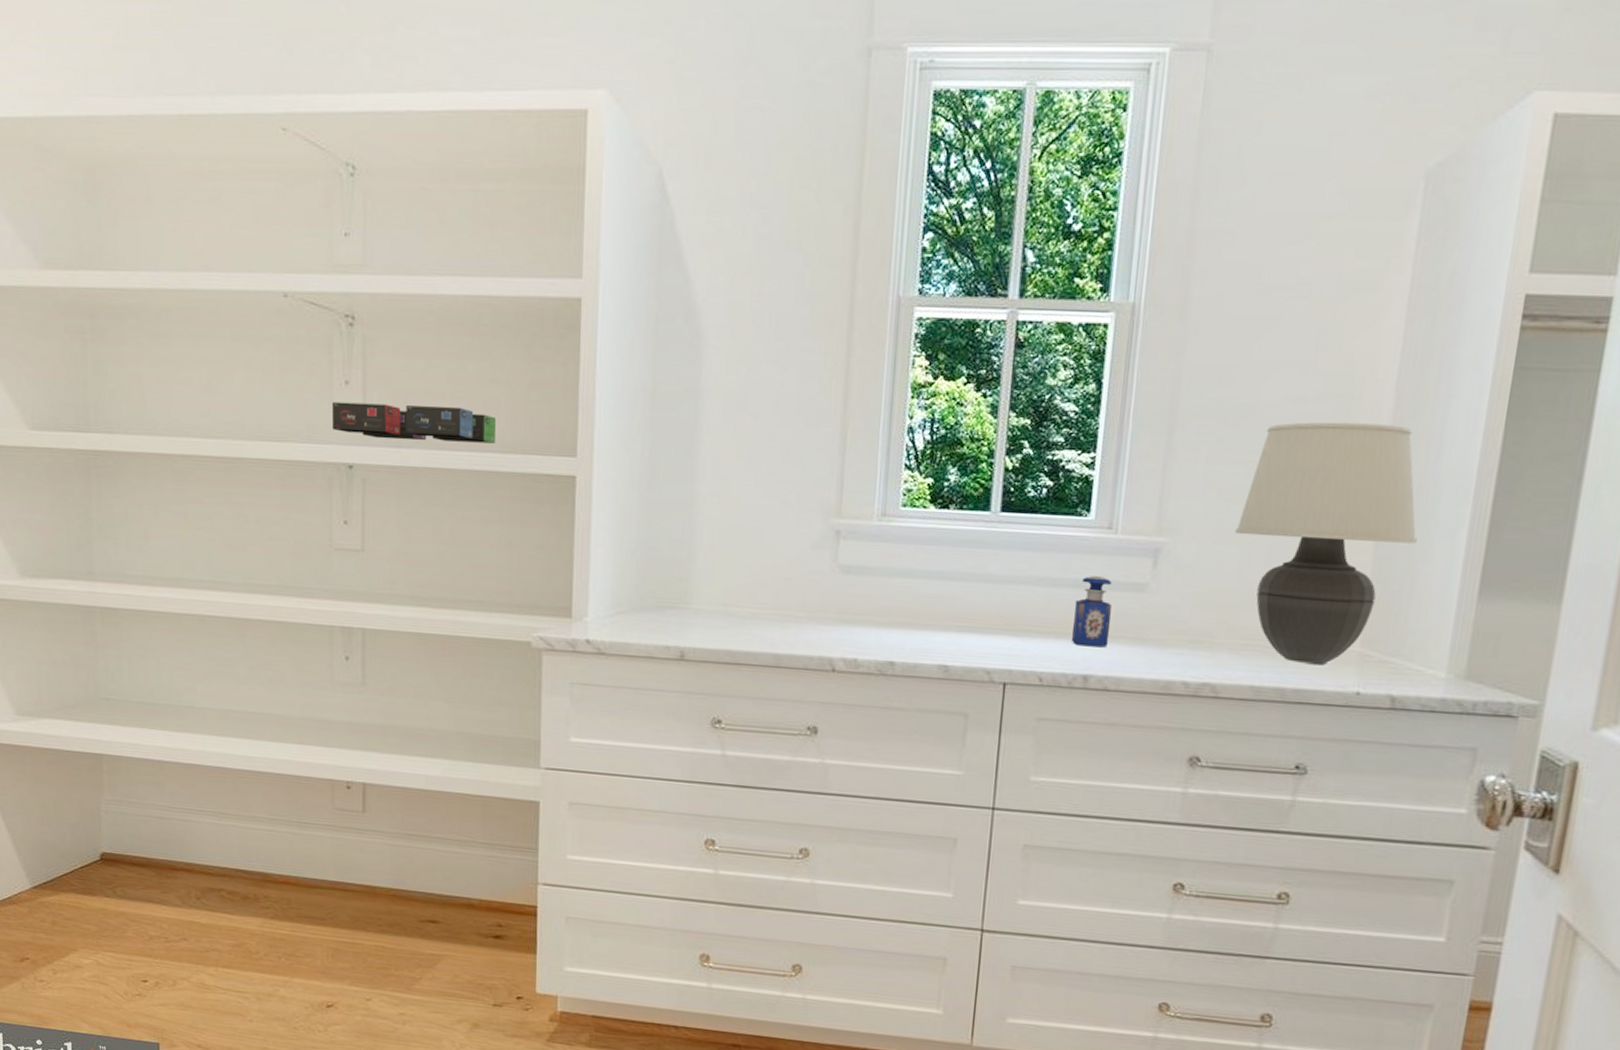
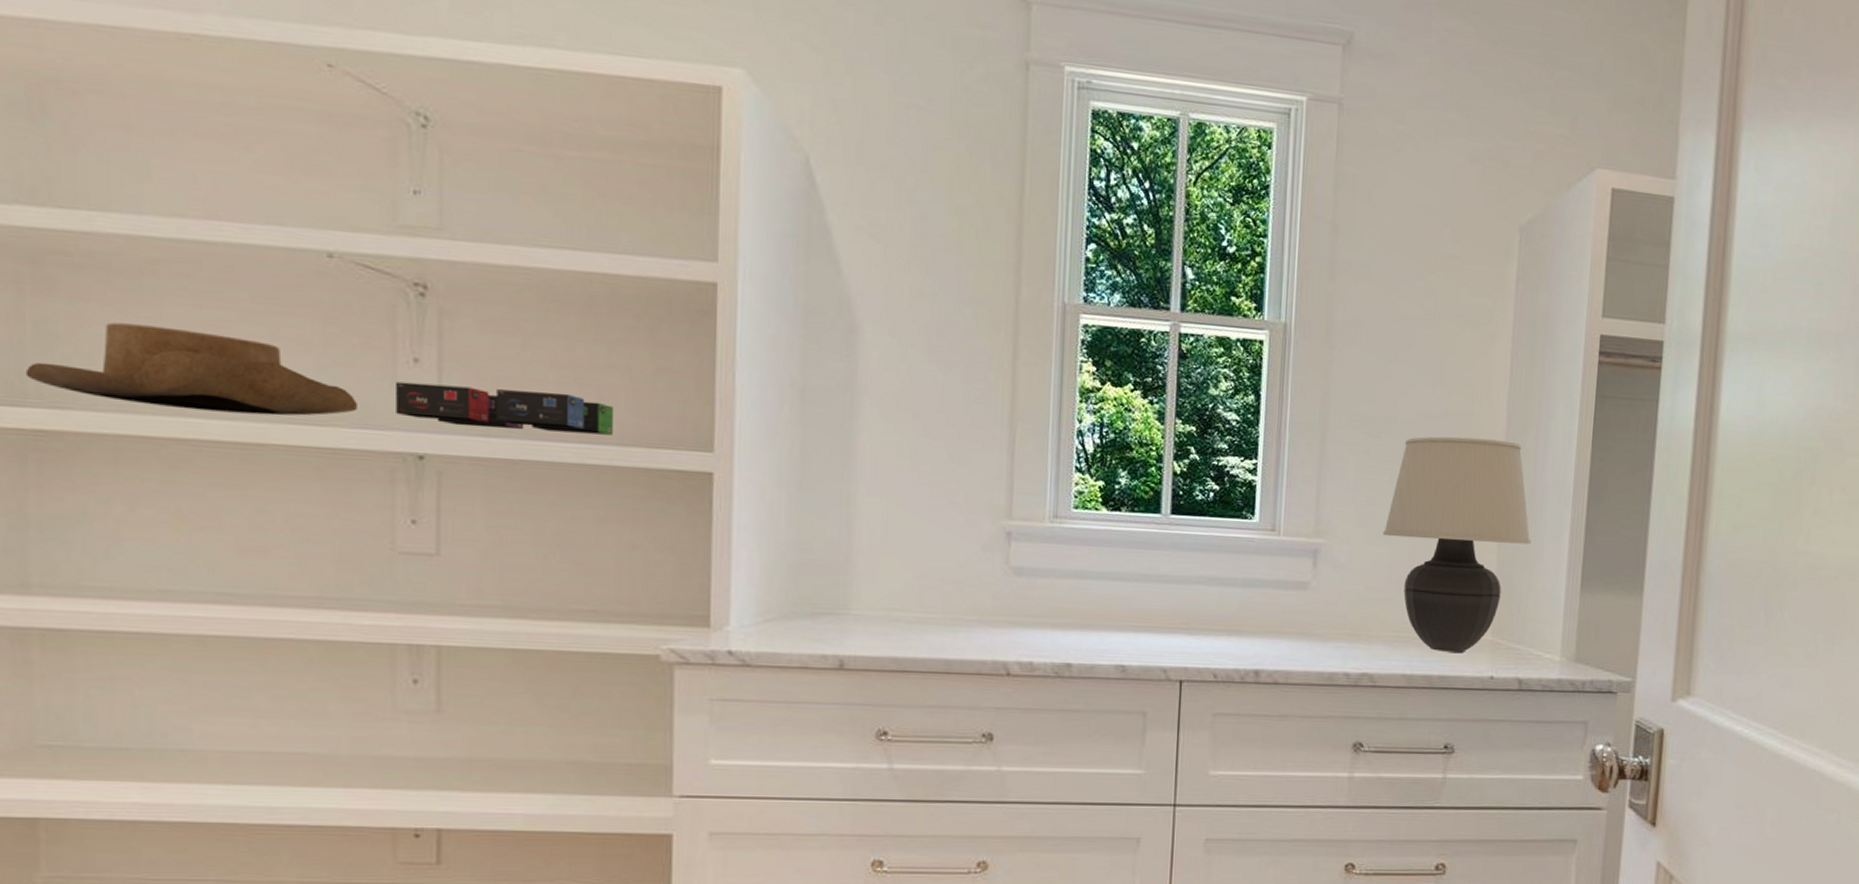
hat: none [88,362,305,434] -> present [25,322,357,416]
perfume bottle: present [1071,576,1112,648] -> none [1242,575,1278,643]

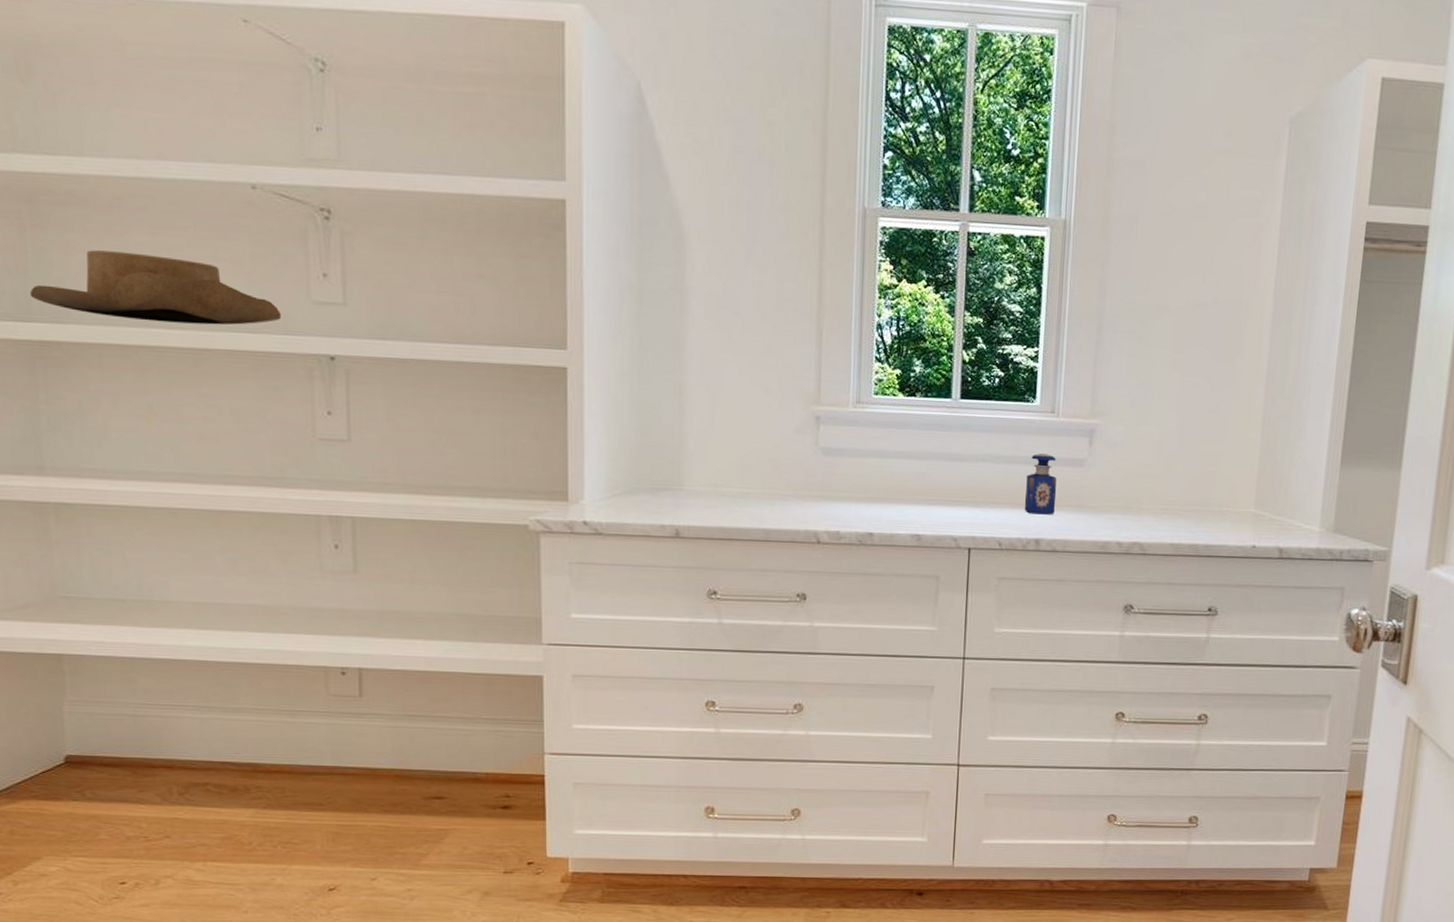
box set: present [394,381,614,435] -> none [309,294,485,336]
perfume bottle: none [1242,575,1278,643] -> present [1024,453,1057,515]
table lamp: present [1382,436,1531,652] -> none [1153,323,1294,524]

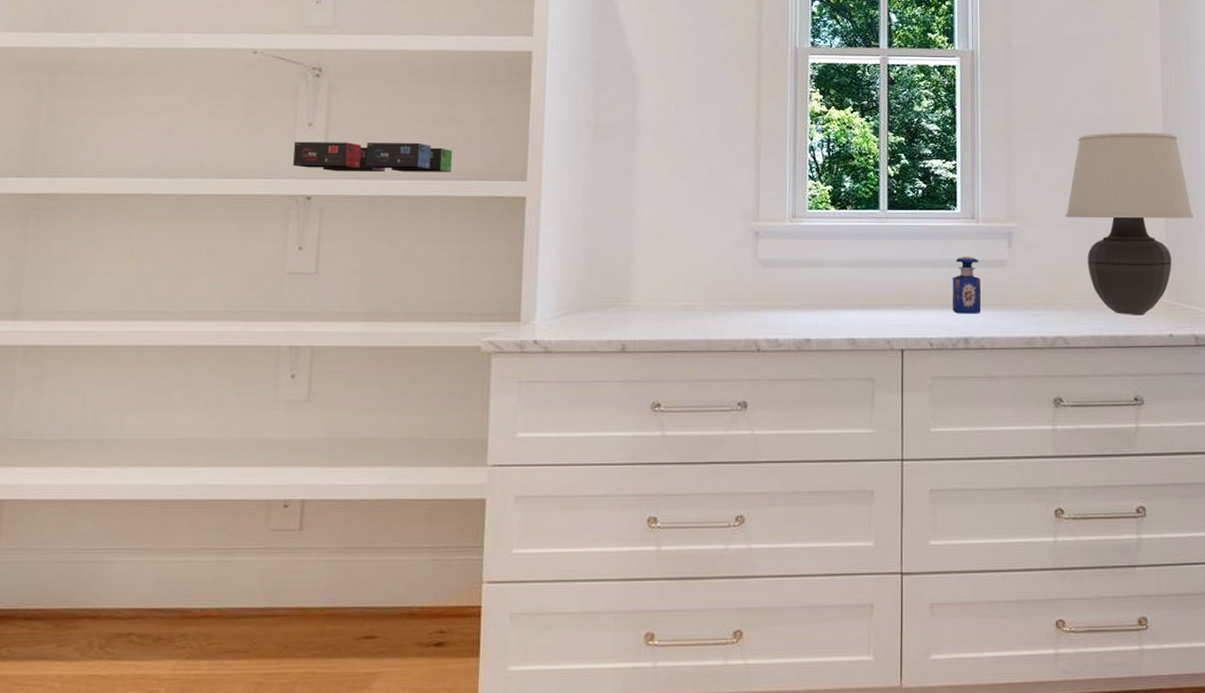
hat: present [29,250,281,325] -> none [36,111,266,173]
box set: none [309,294,485,336] -> present [293,141,452,173]
table lamp: none [1153,323,1294,524] -> present [1065,132,1194,314]

